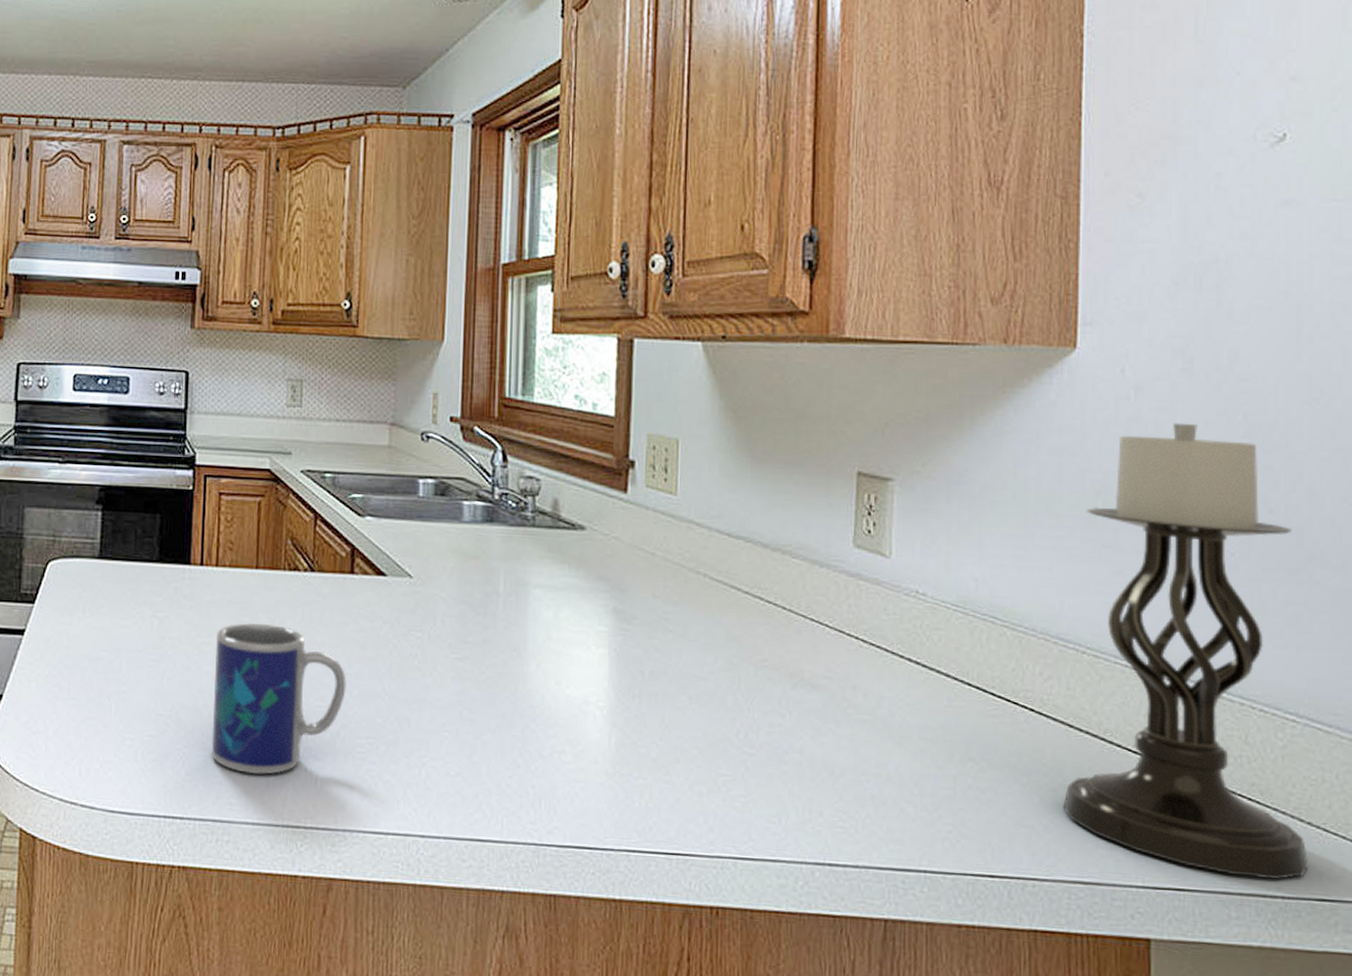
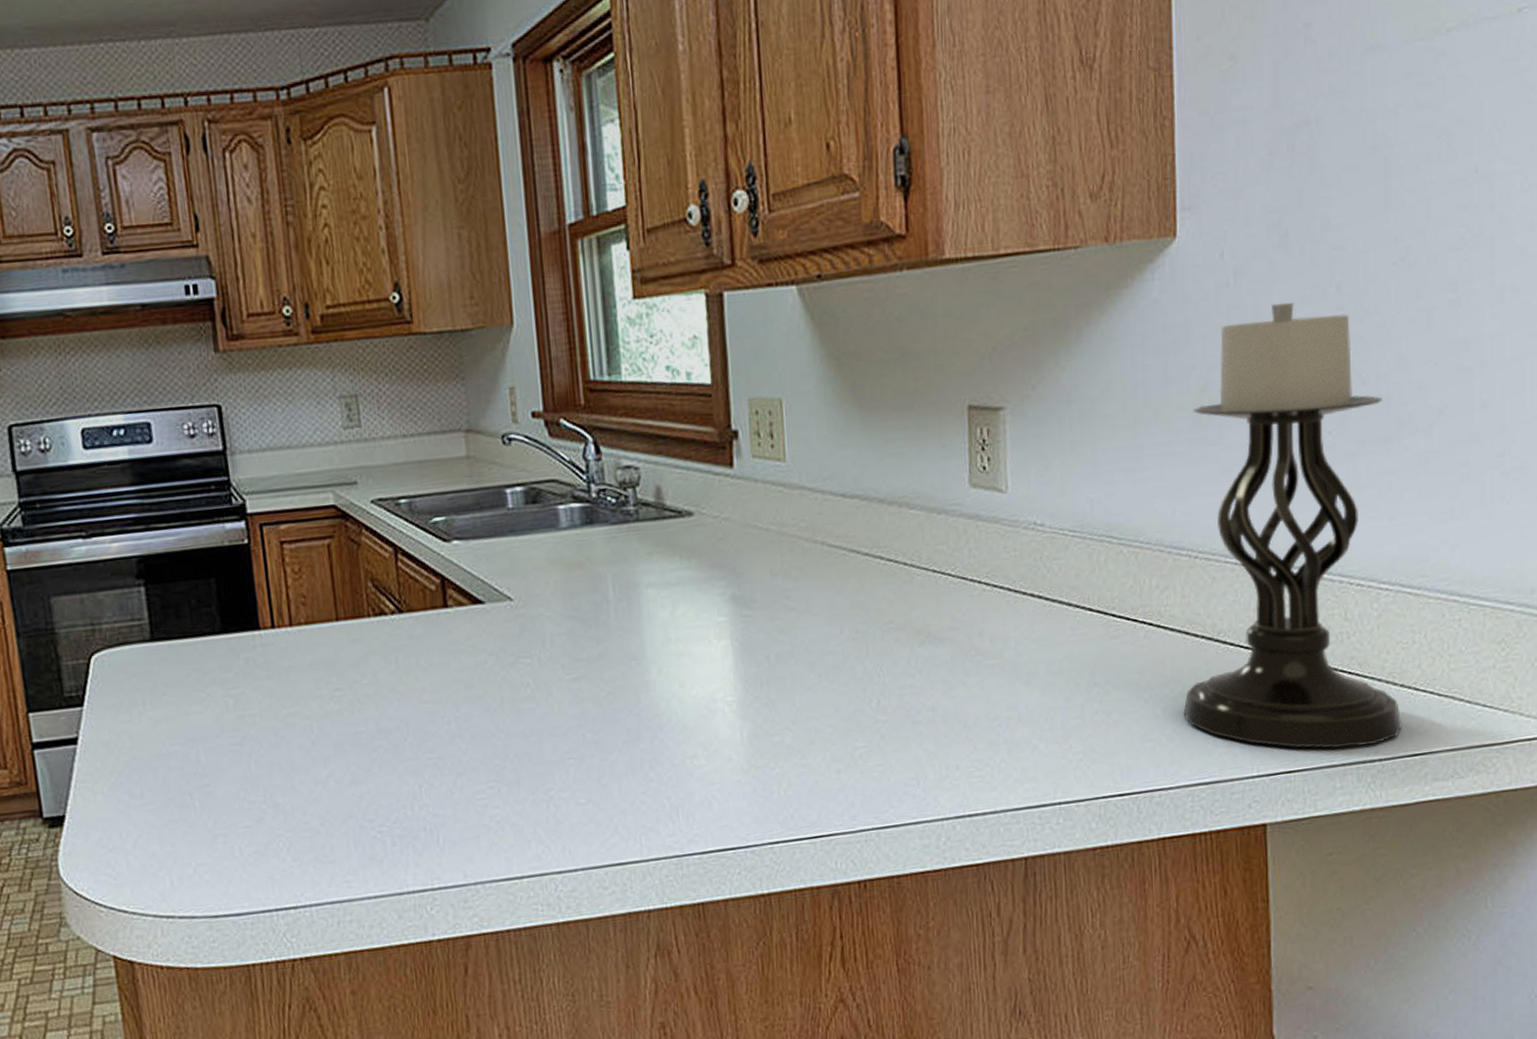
mug: present [211,622,346,775] -> none [303,679,457,846]

